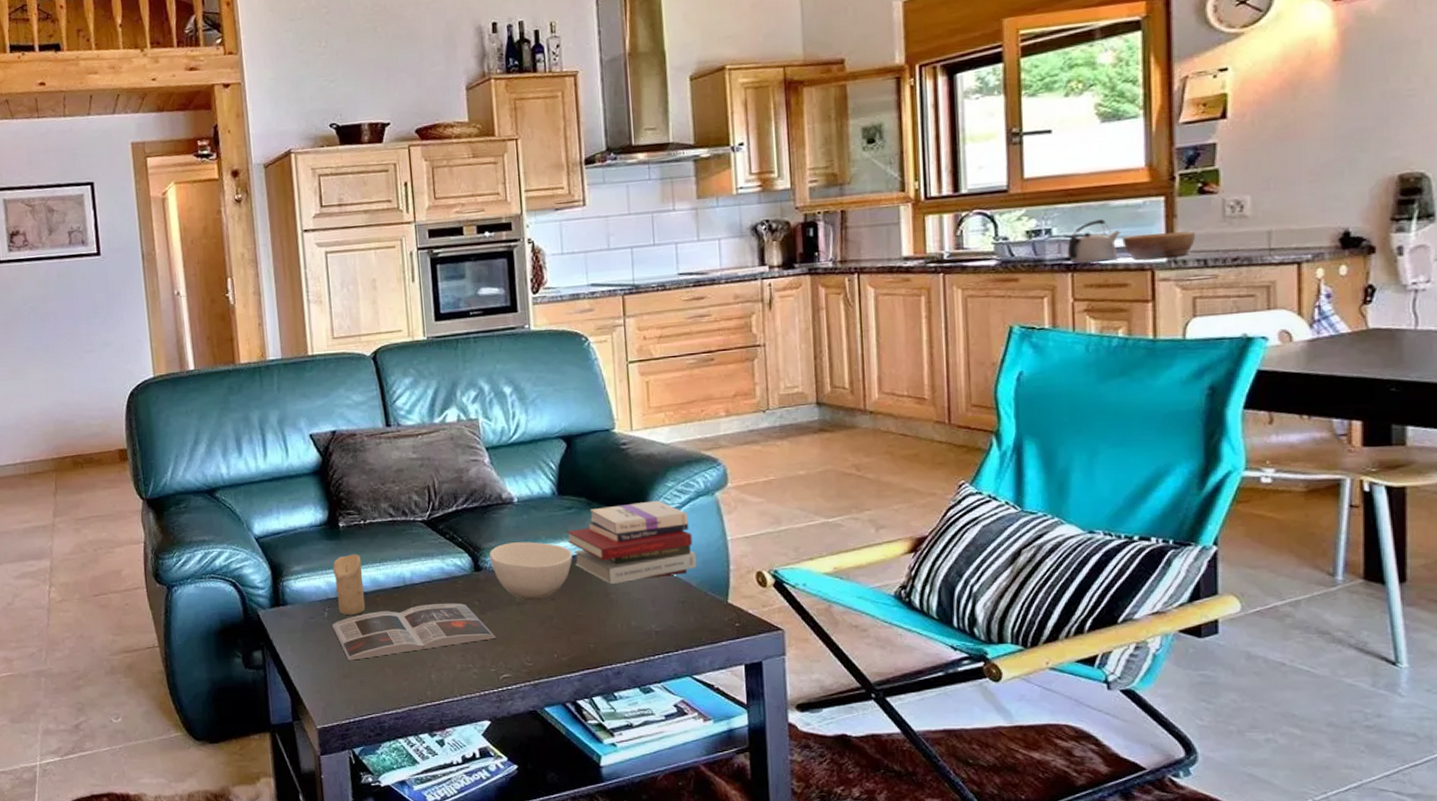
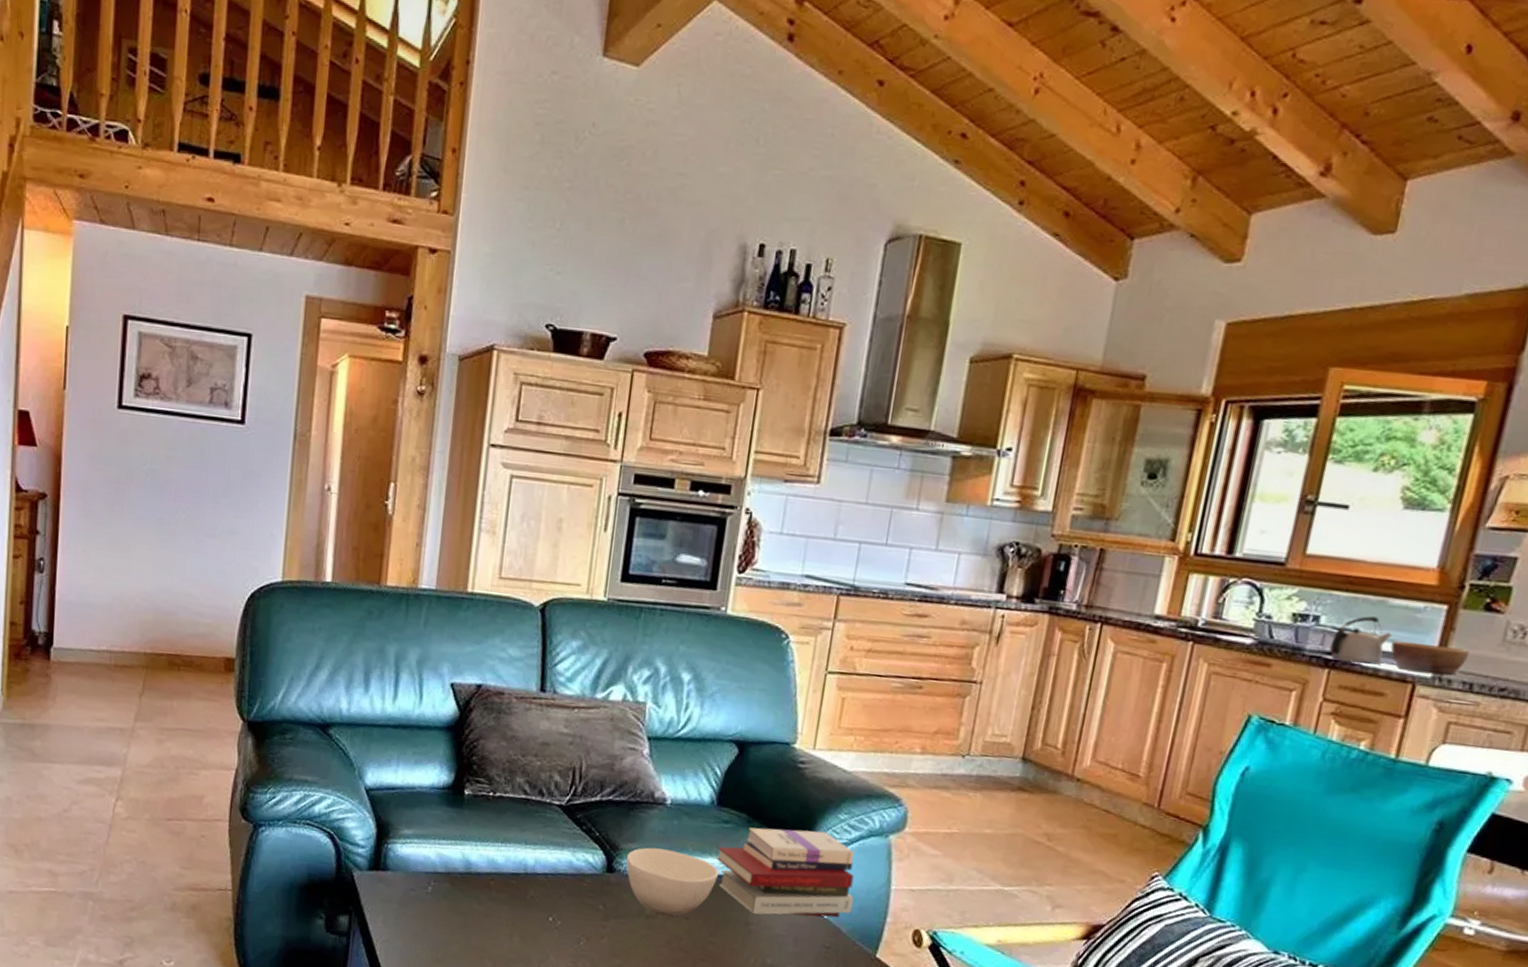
magazine: present [332,602,497,661] -> none [434,896,616,950]
candle: present [333,554,366,616] -> none [445,827,482,896]

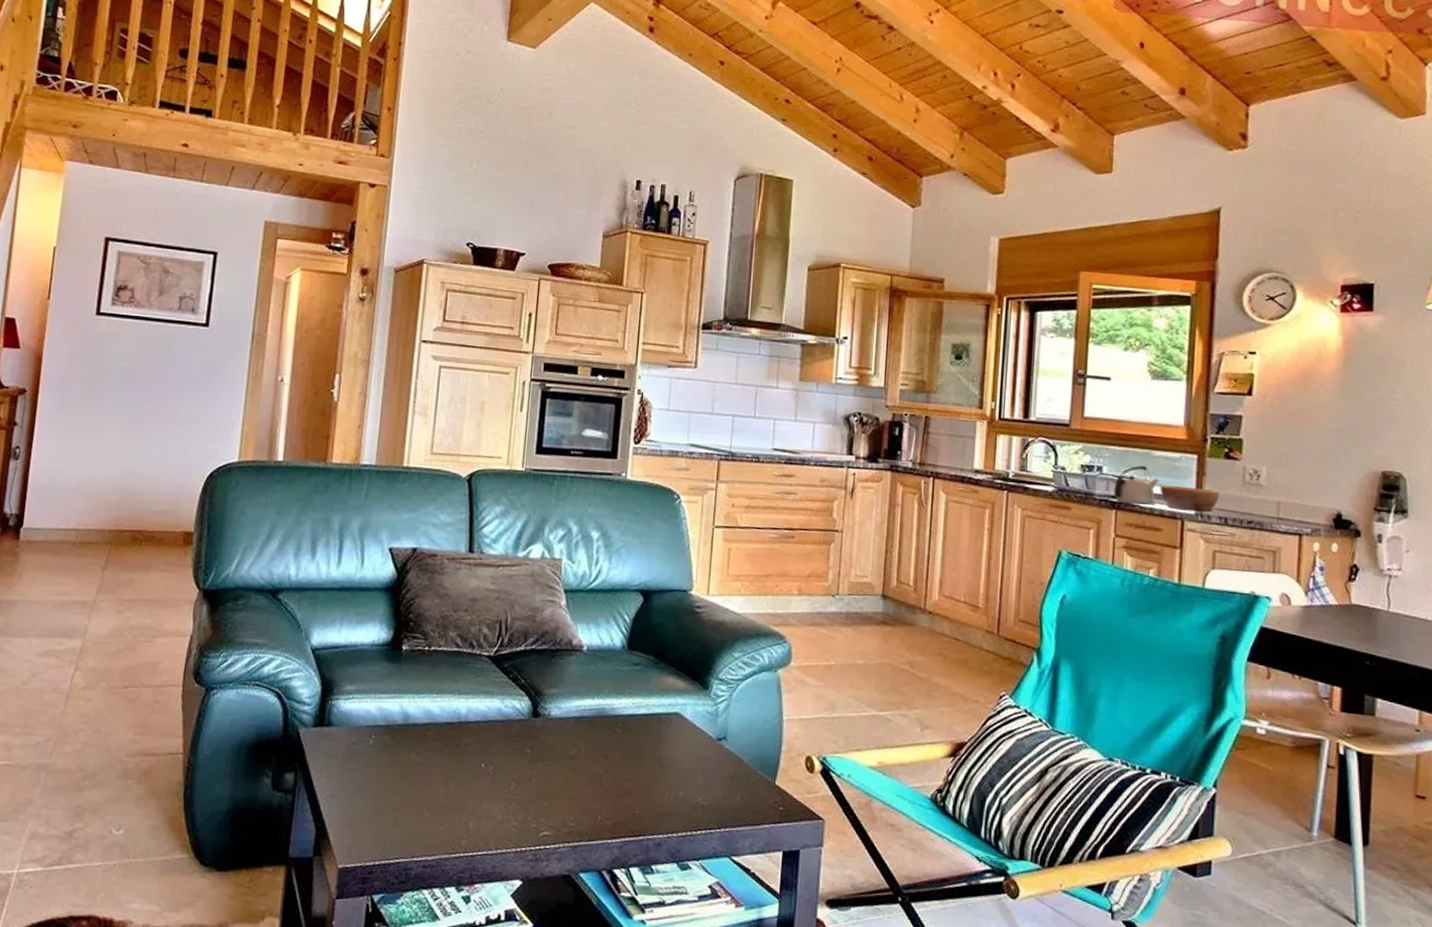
bowl: present [626,847,720,917] -> none [549,691,633,757]
books: present [716,827,855,918] -> none [629,668,752,750]

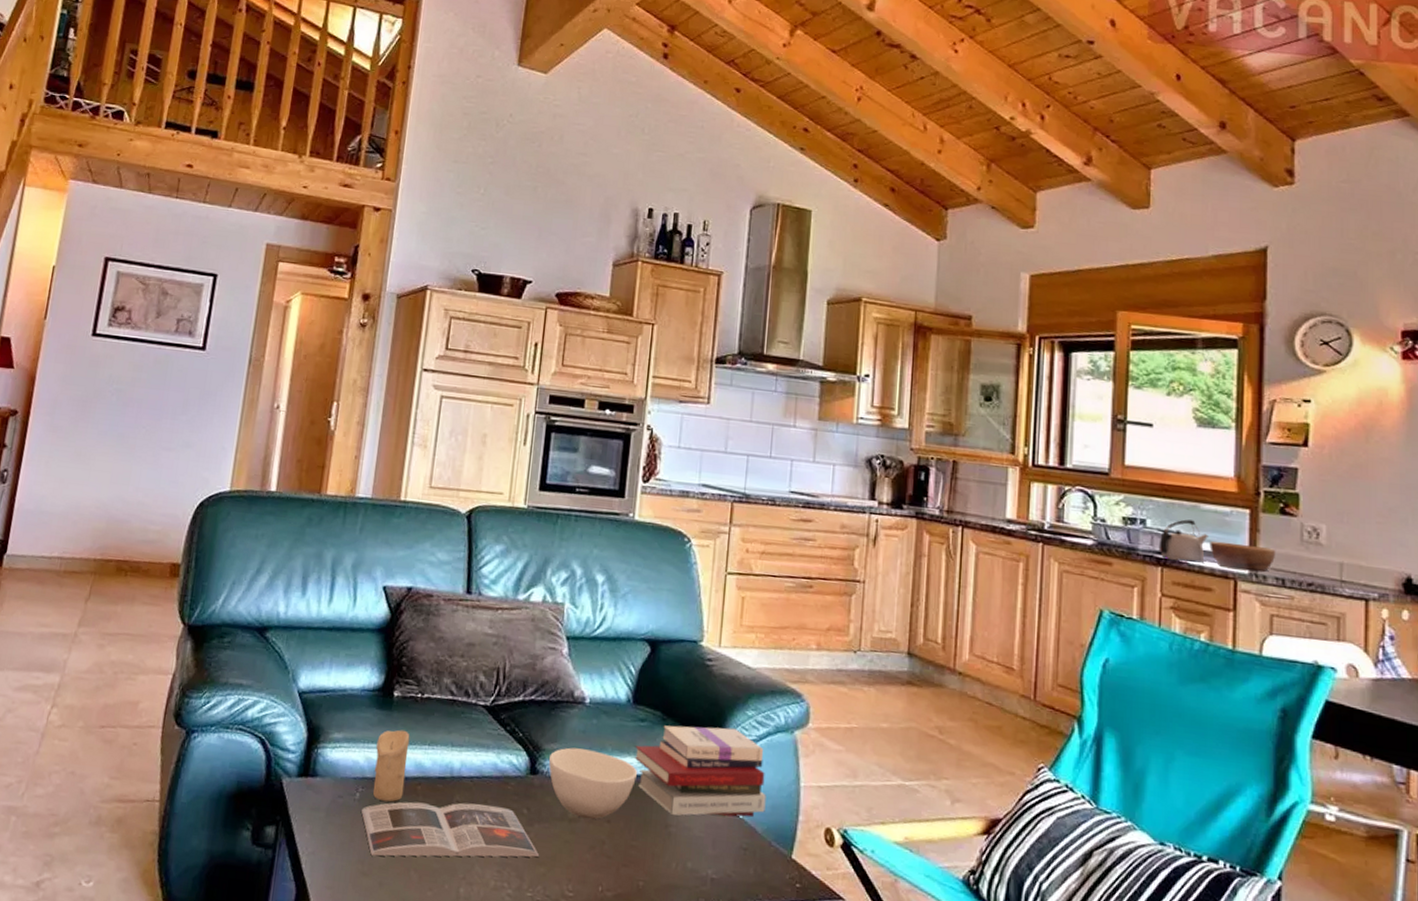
magazine: none [375,745,543,797] -> present [361,802,540,858]
candle: none [385,680,419,748] -> present [373,729,410,803]
bowl: none [549,691,633,757] -> present [548,747,638,820]
books: none [629,668,752,750] -> present [634,725,766,818]

